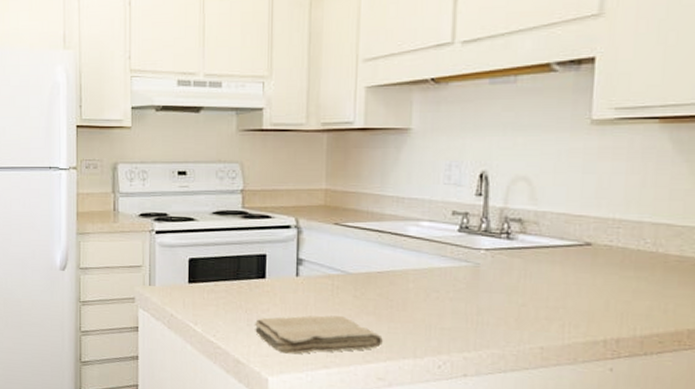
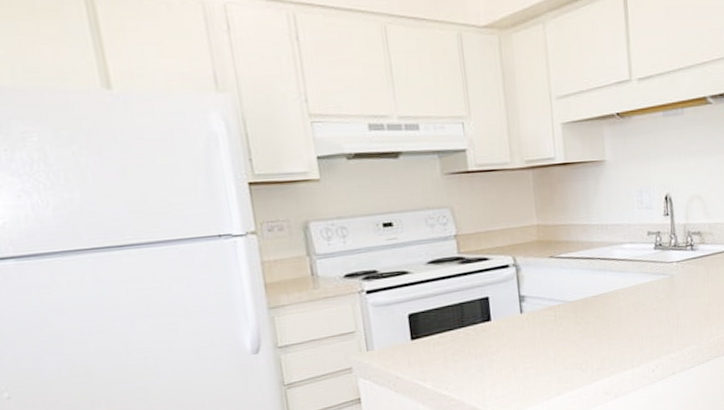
washcloth: present [255,315,383,355] -> none [486,343,605,391]

